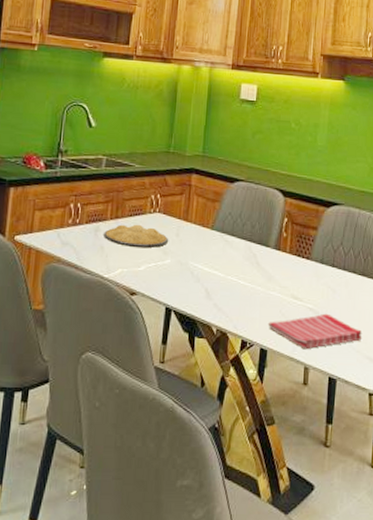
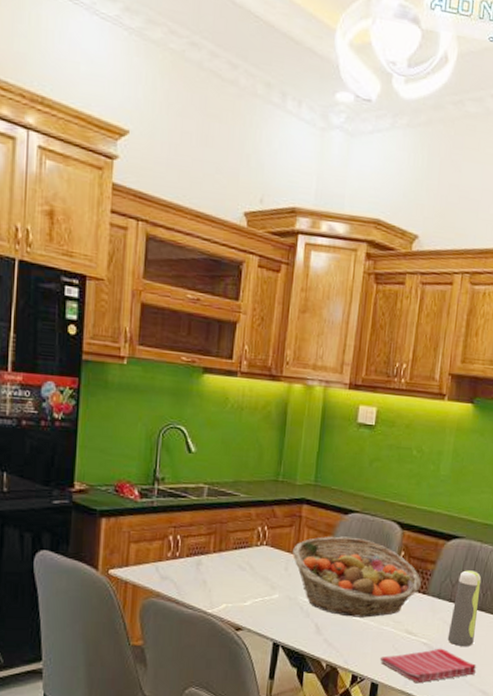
plate: present [104,224,169,248] -> none [206,557,277,582]
fruit basket: none [183,203,305,283] -> present [293,536,422,618]
water bottle: none [332,236,362,312] -> present [447,570,482,646]

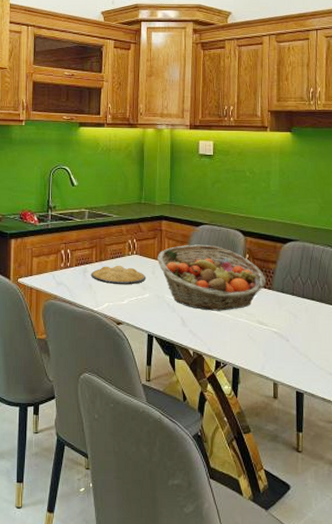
plate: none [206,557,277,582] -> present [91,265,147,284]
dish towel: present [379,648,477,684] -> none [238,336,325,368]
water bottle: present [447,570,482,646] -> none [294,268,319,334]

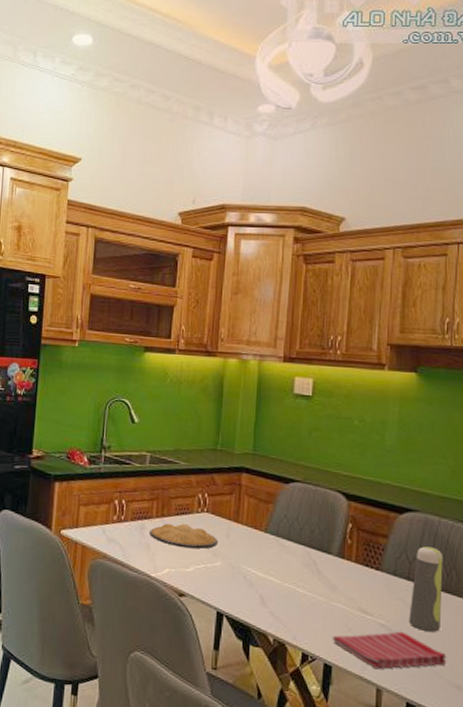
fruit basket: present [158,244,267,311] -> none [234,505,374,592]
dish towel: none [238,336,325,368] -> present [331,631,447,670]
water bottle: none [294,268,319,334] -> present [408,546,444,632]

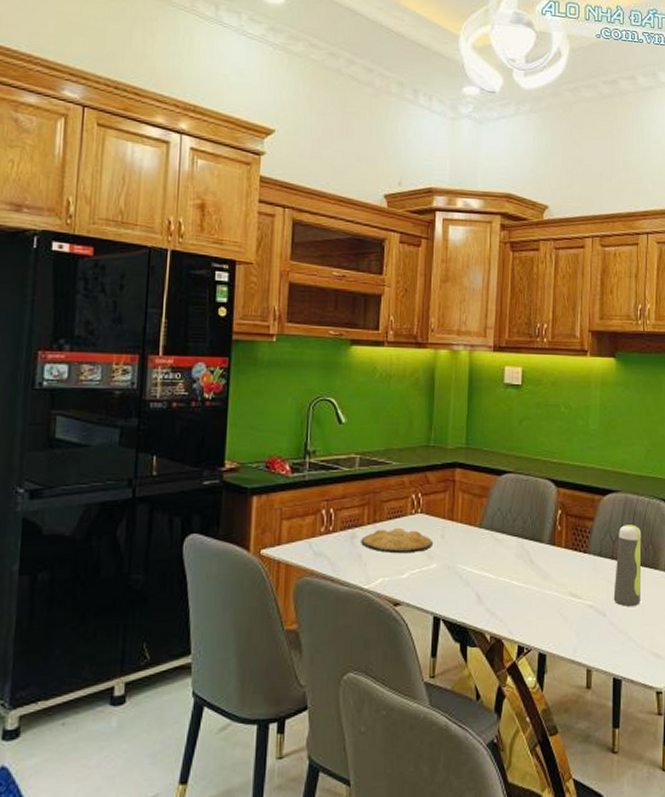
dish towel: present [331,631,447,670] -> none [545,610,647,651]

